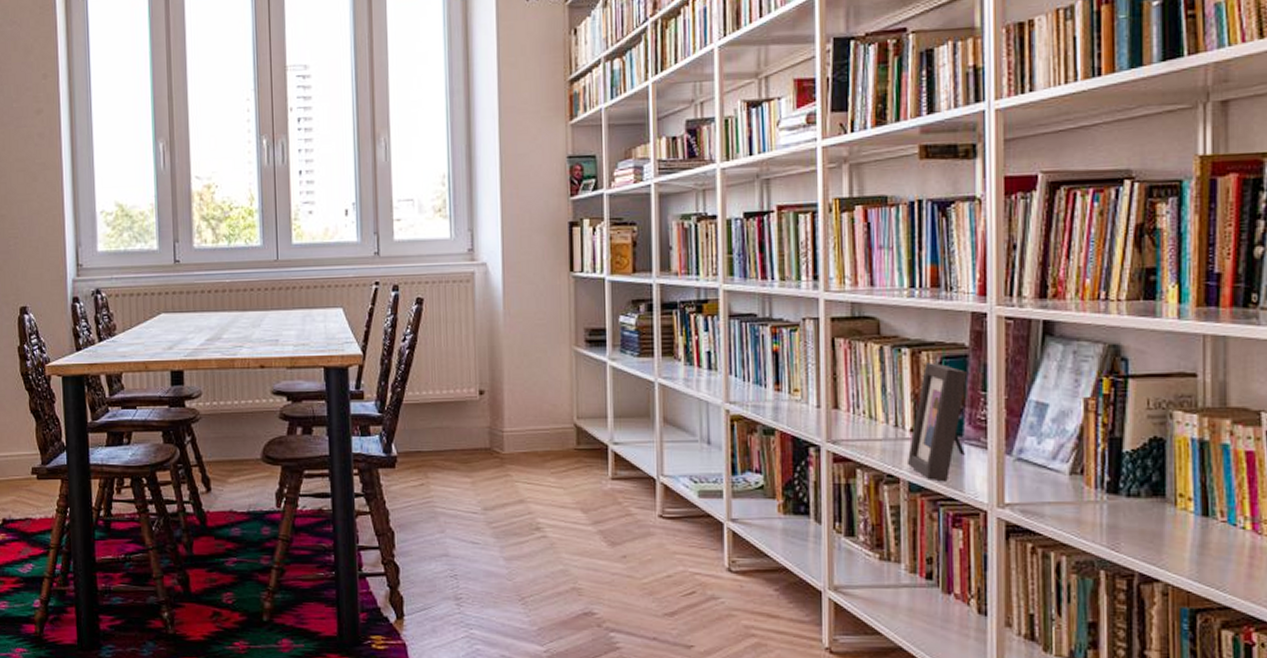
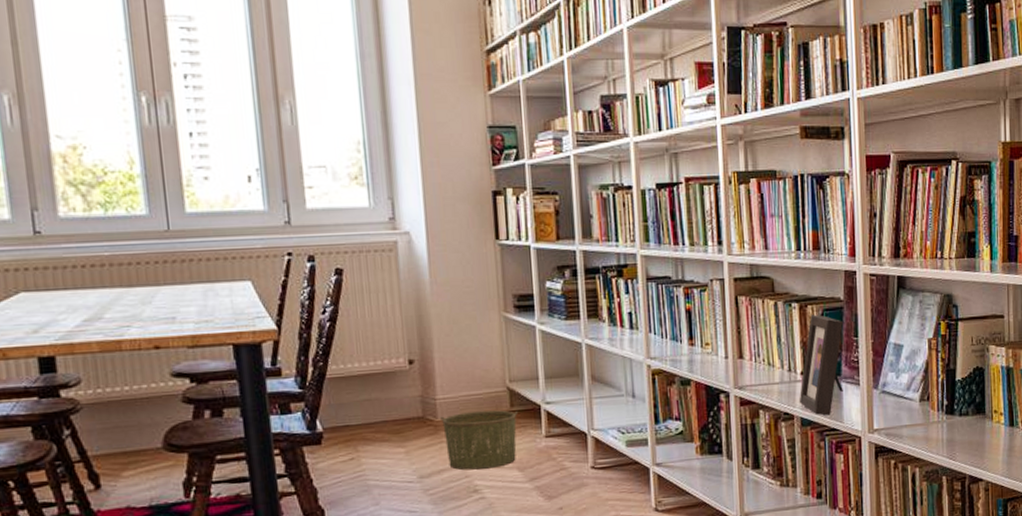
basket: none [507,447,585,507] -> present [440,410,519,470]

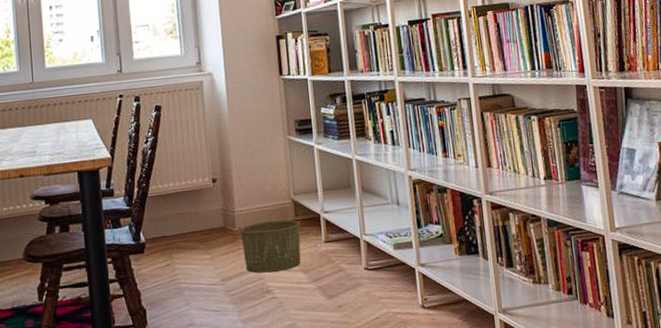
picture frame: present [799,314,843,416] -> none [544,125,584,217]

